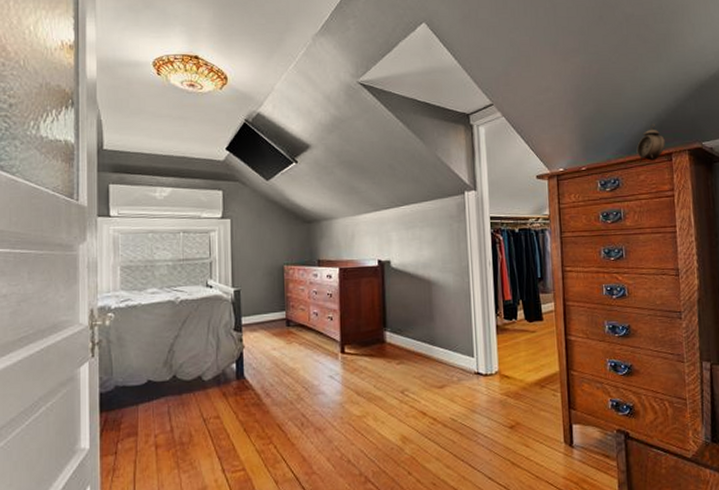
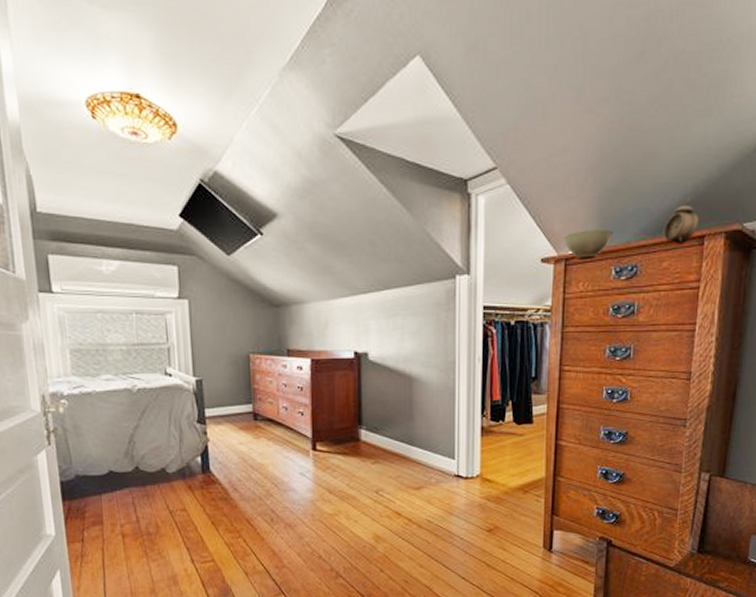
bowl: none [553,150,595,175] -> present [563,228,613,260]

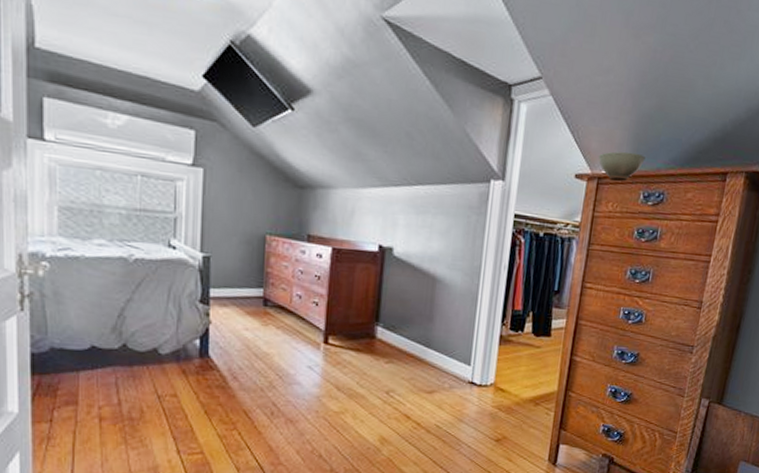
alarm clock: present [663,198,699,246] -> none [690,134,724,179]

